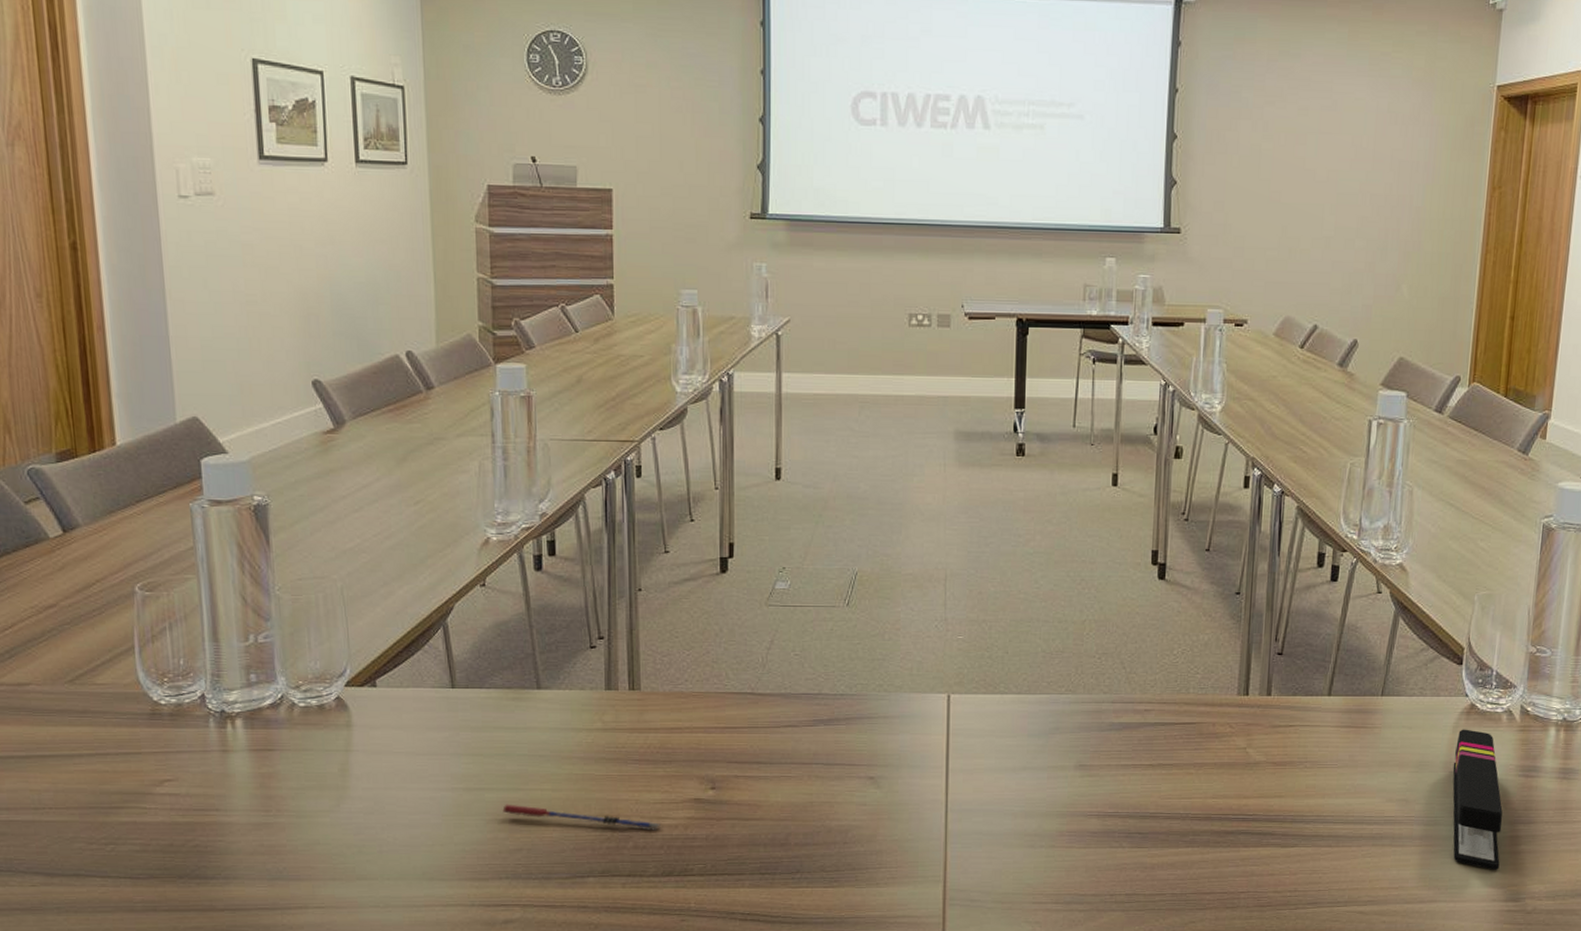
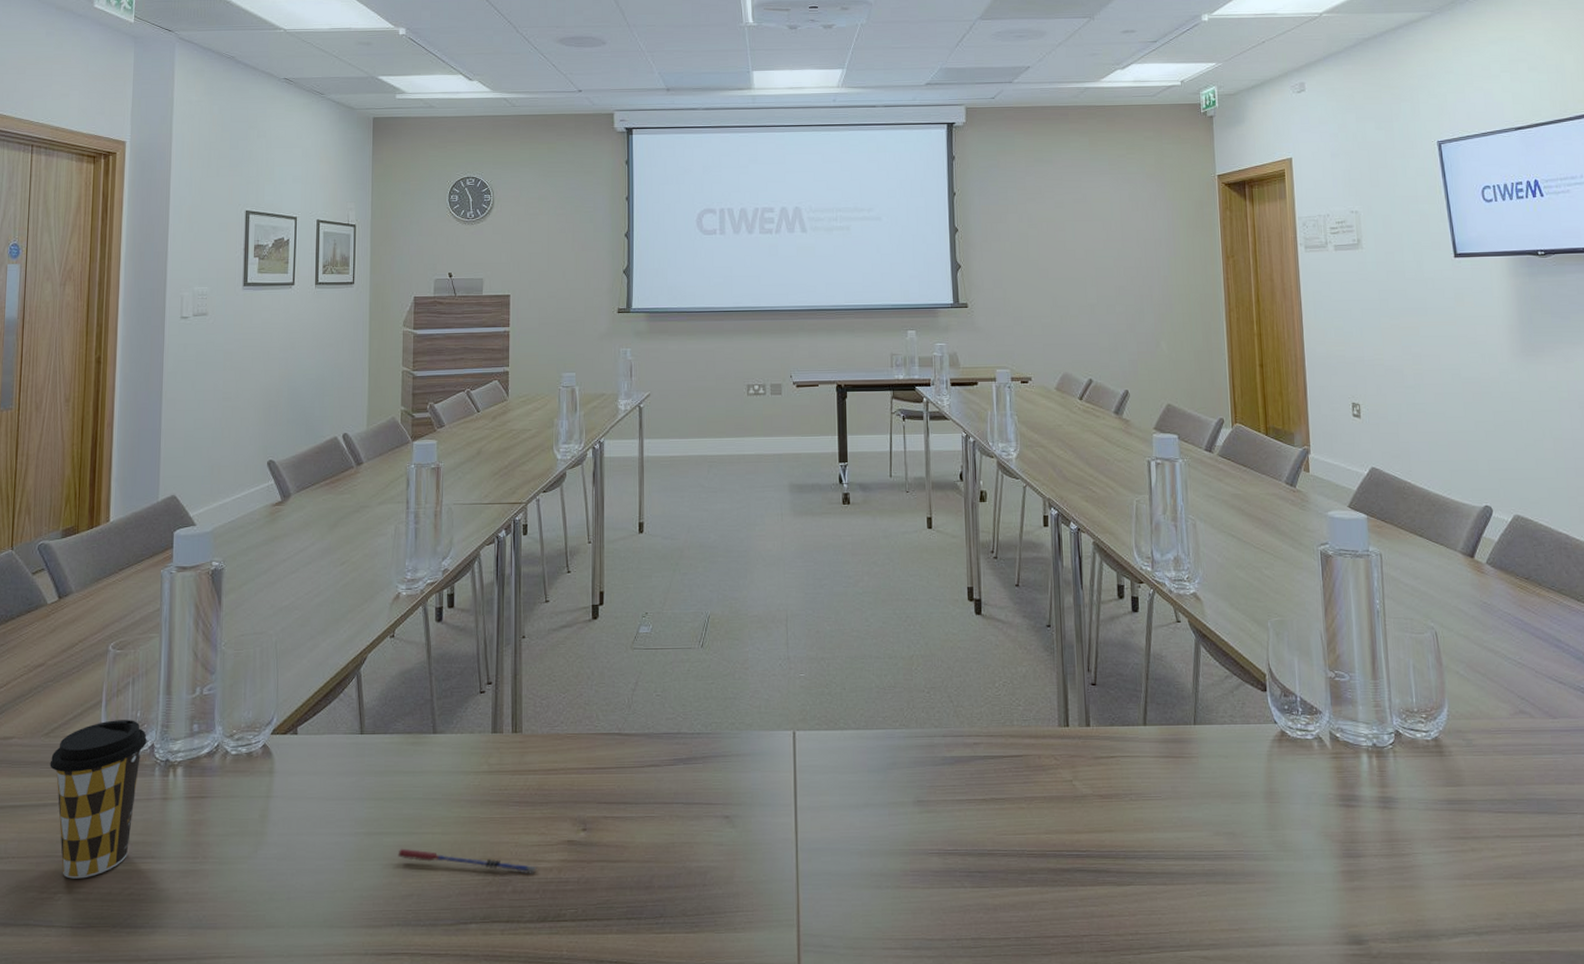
coffee cup: none [79,668,196,830] -> present [50,720,147,879]
stapler: present [1452,729,1503,870] -> none [1273,757,1336,909]

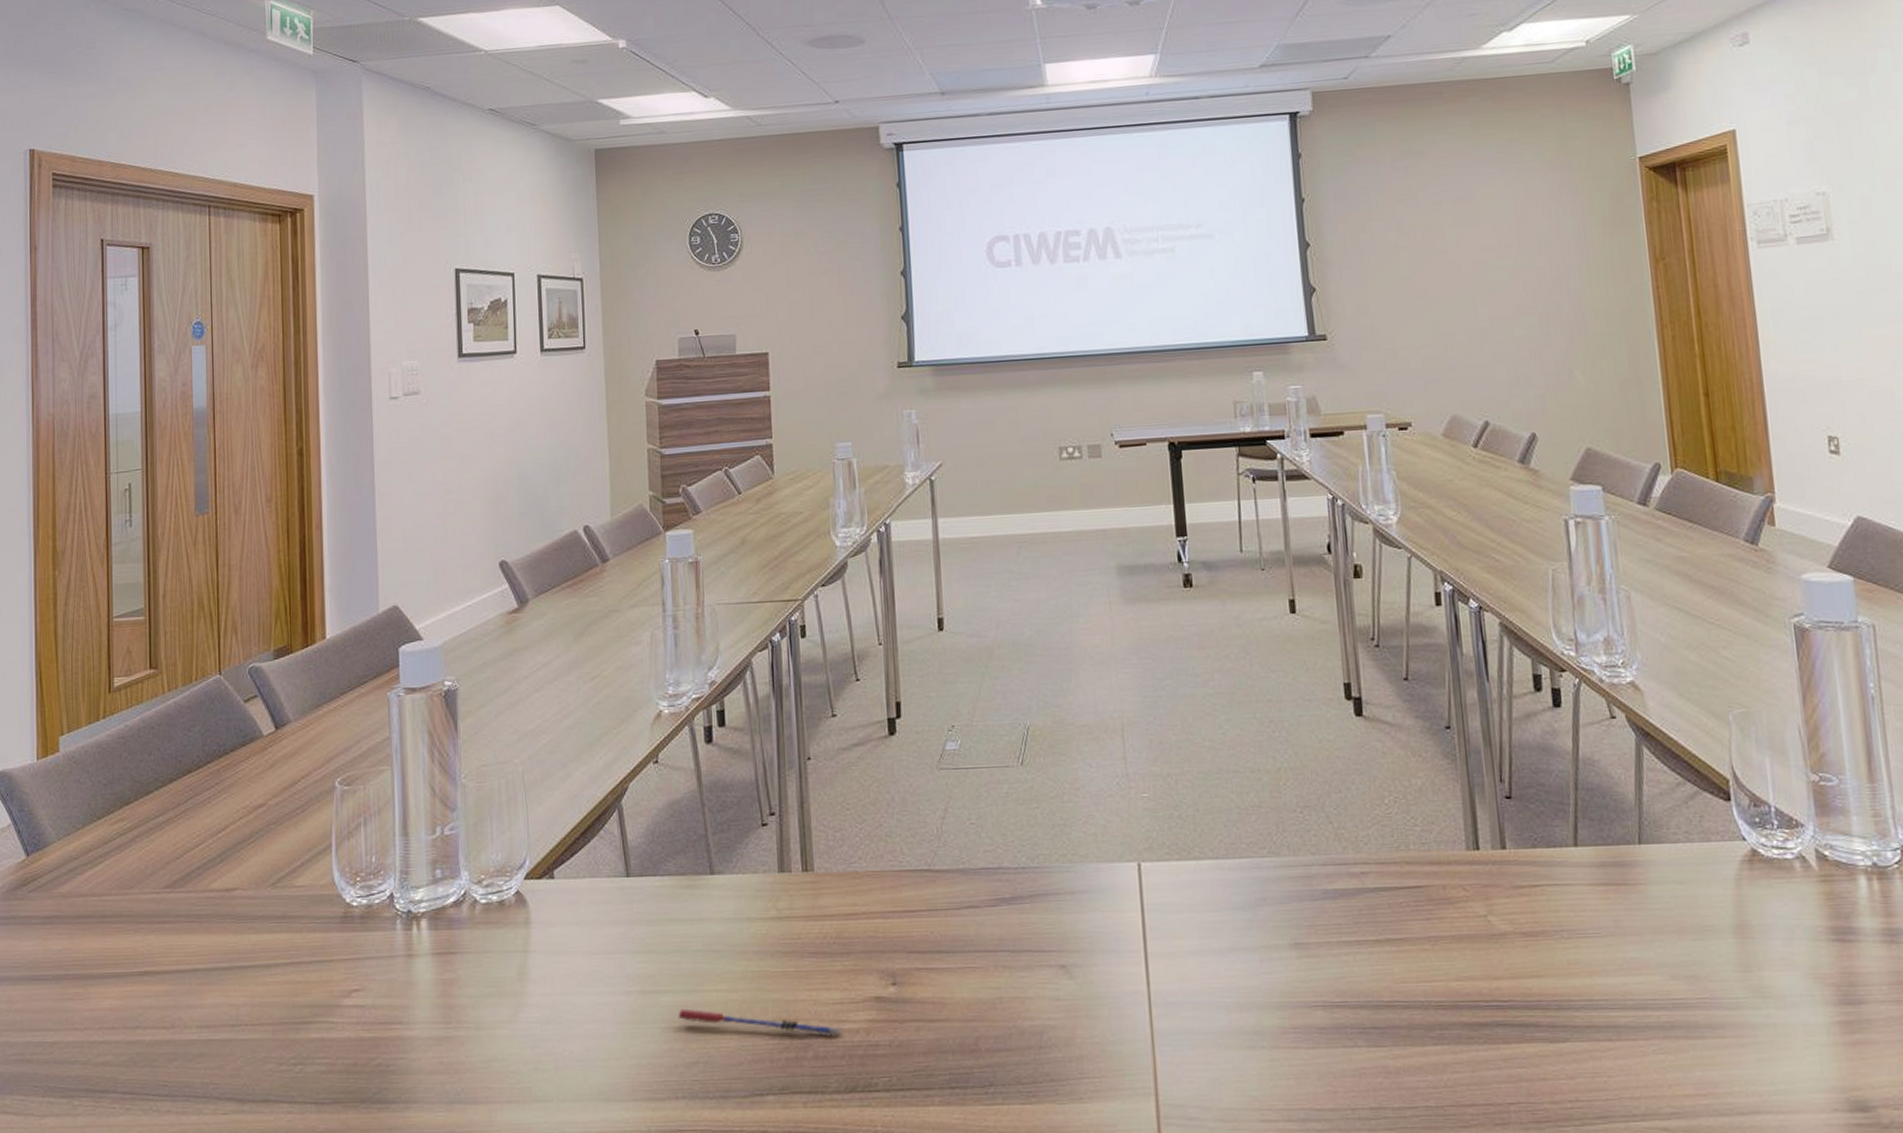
coffee cup: present [50,720,147,879] -> none [279,866,385,1048]

